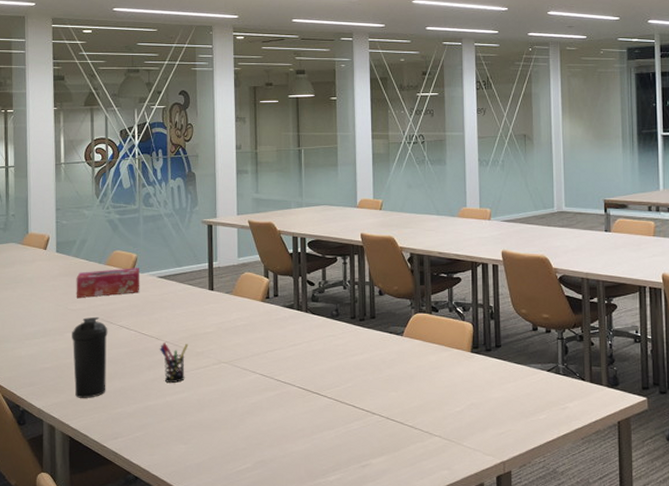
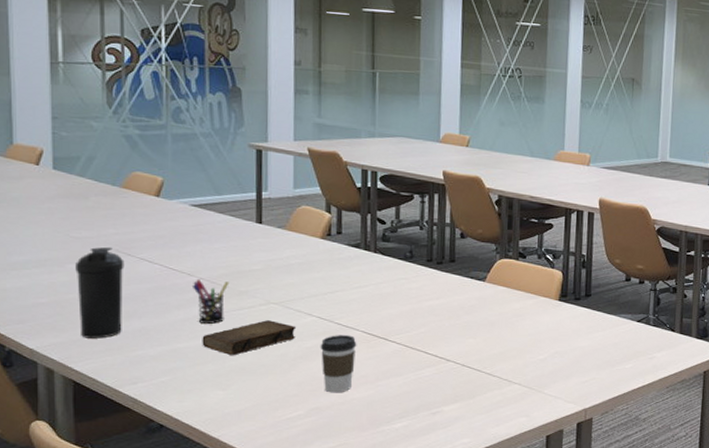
tissue box: present [76,268,140,299] -> none [81,192,168,225]
book: none [167,378,243,411] -> present [202,320,297,355]
coffee cup: none [263,391,294,447] -> present [320,335,357,393]

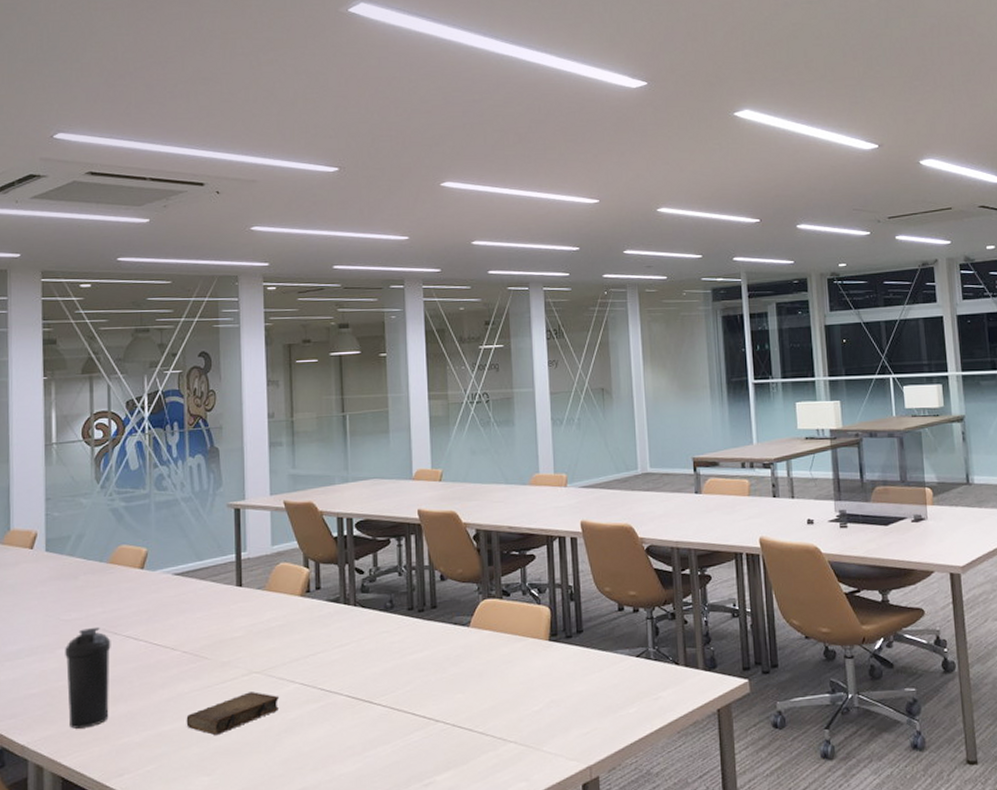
pen holder: present [191,279,230,324] -> none [175,653,212,702]
coffee cup: present [320,335,357,393] -> none [304,701,342,770]

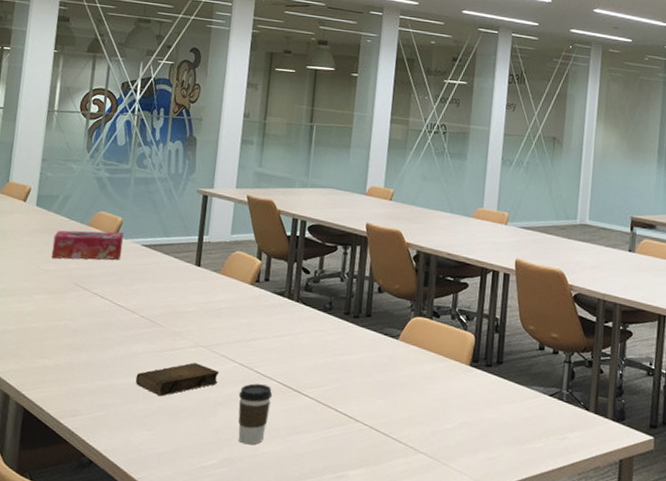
water bottle: present [65,626,111,729] -> none [36,280,81,369]
tissue box: none [70,564,152,607] -> present [51,230,124,260]
coffee cup: none [304,701,342,770] -> present [238,383,273,445]

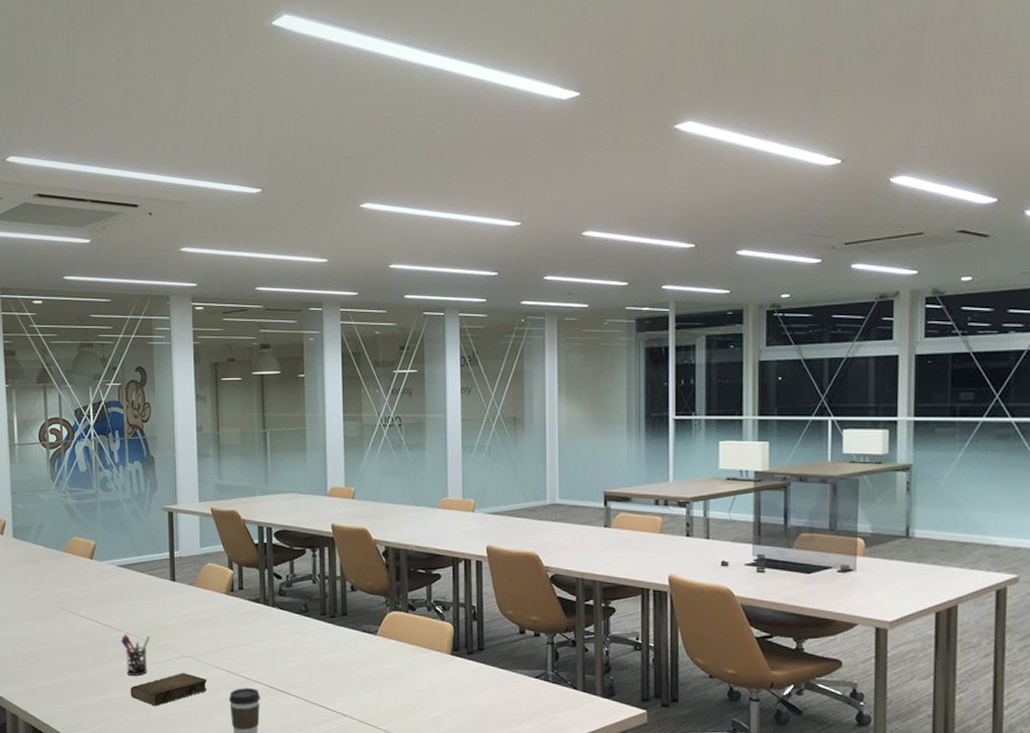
tissue box: present [51,230,124,260] -> none [34,555,100,586]
pen holder: none [133,317,166,362] -> present [120,634,151,676]

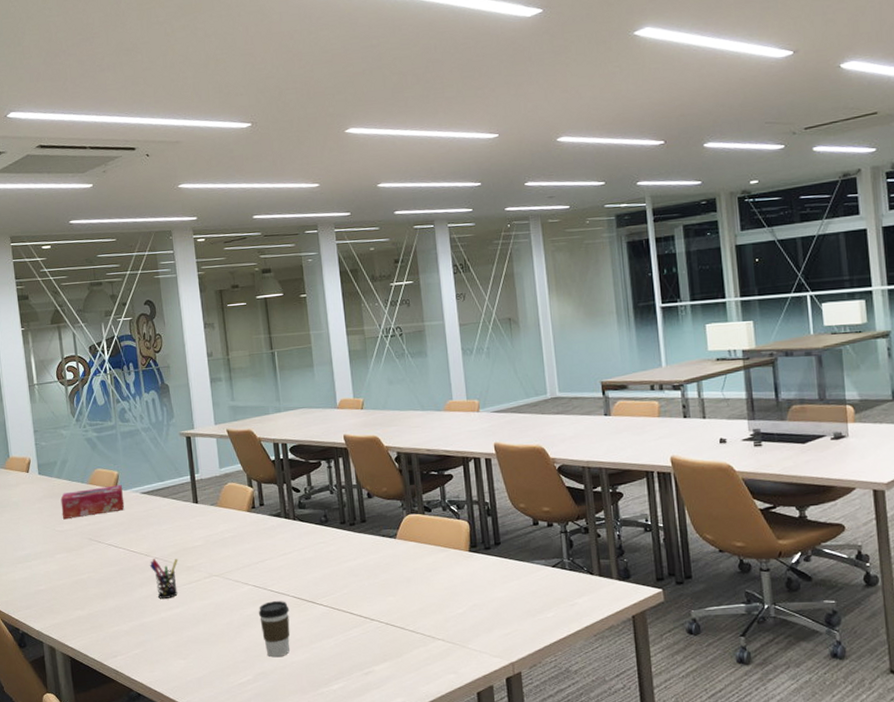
tissue box: none [34,555,100,586] -> present [60,485,125,520]
book: present [130,673,208,706] -> none [162,592,237,626]

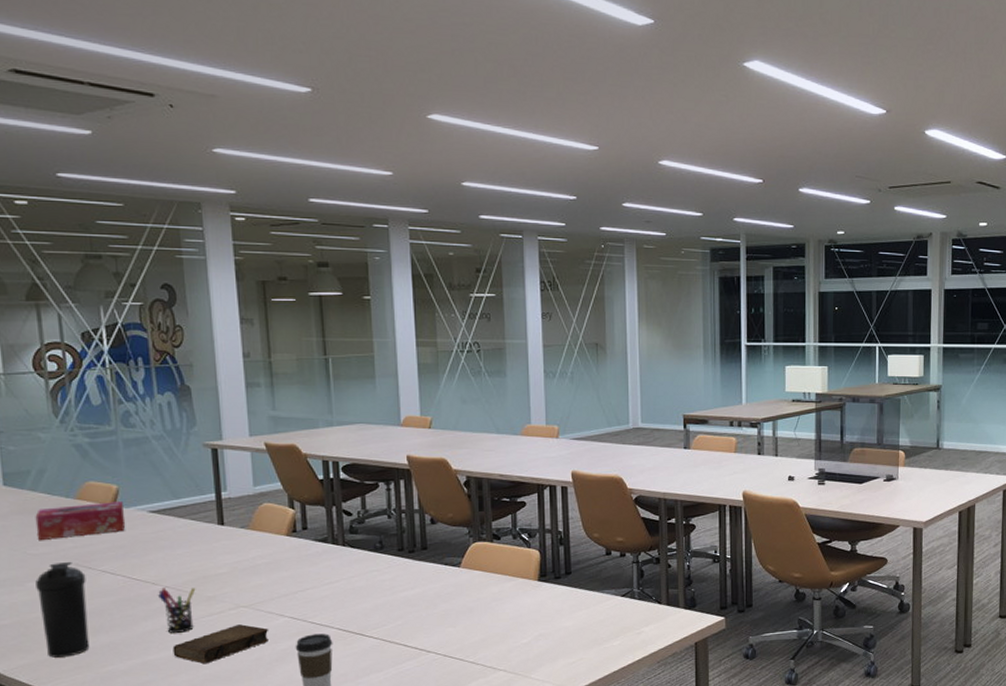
water bottle: none [62,536,101,618] -> present [35,561,90,658]
book: none [162,592,237,626] -> present [172,624,269,663]

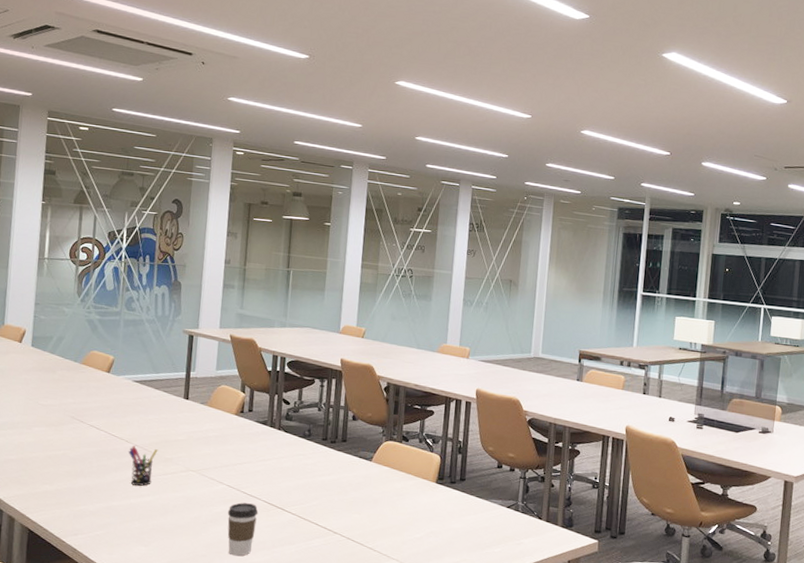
tissue box: present [35,501,126,541] -> none [48,368,116,395]
water bottle: present [35,561,90,658] -> none [38,414,78,493]
book: present [172,624,269,663] -> none [132,485,209,515]

